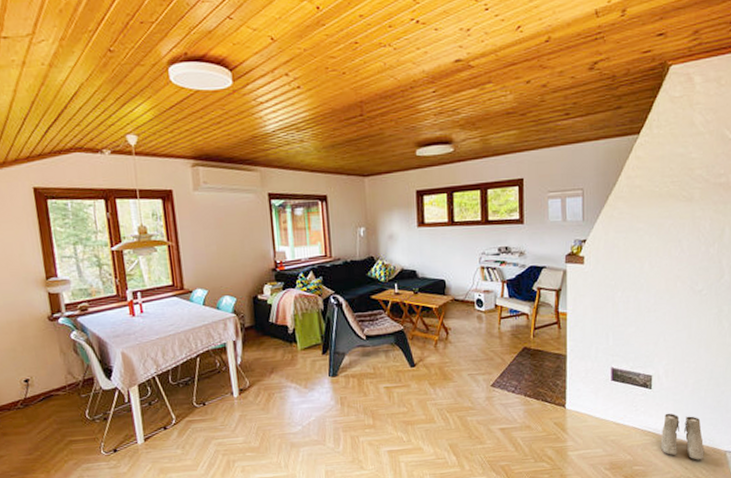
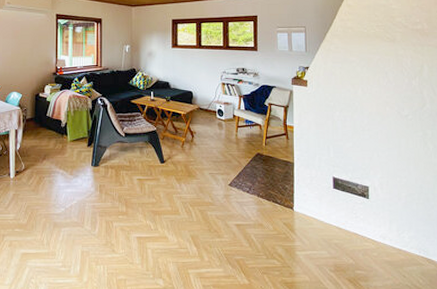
boots: present [660,413,705,460] -> none [379,222,420,269]

